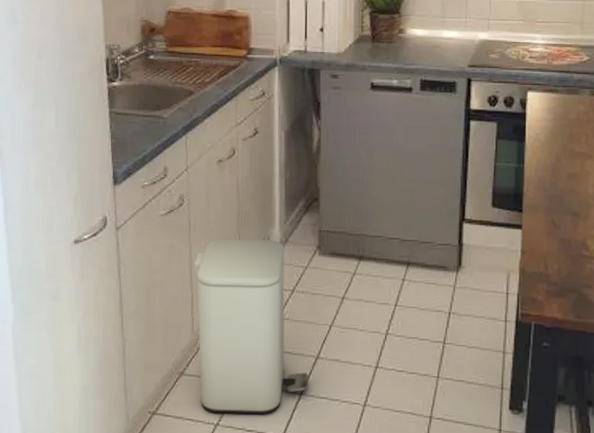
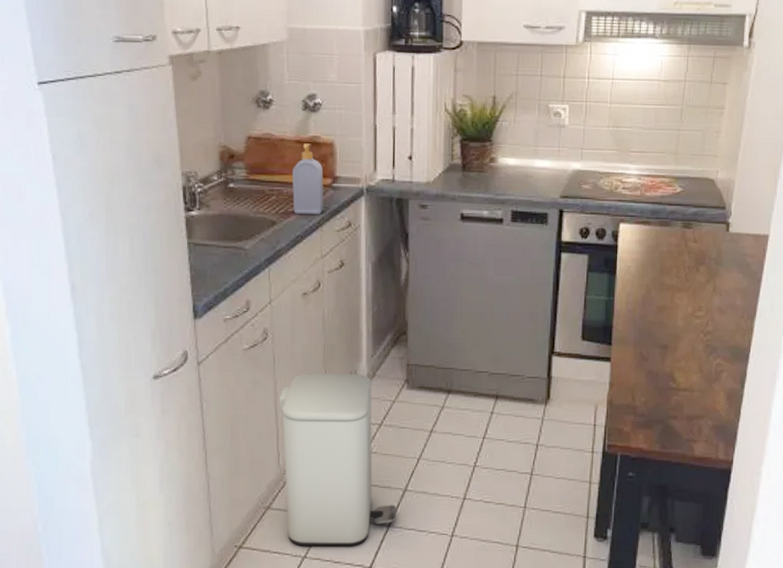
soap bottle: none [209,17,239,84] -> present [292,143,324,214]

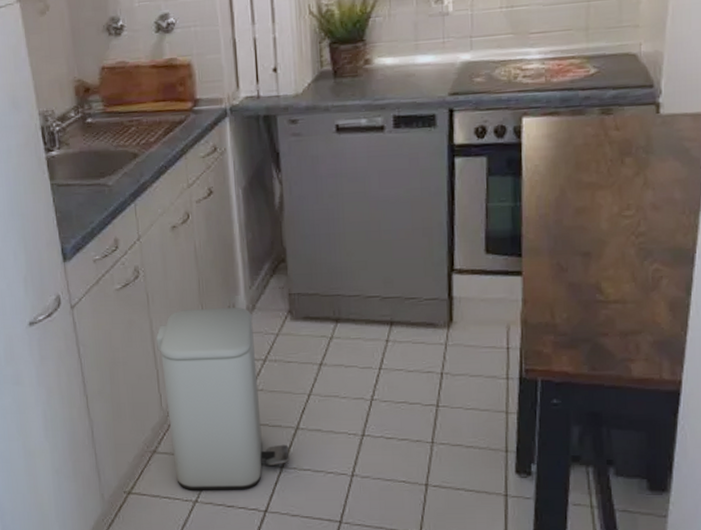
soap bottle: present [292,143,324,214] -> none [150,67,187,143]

